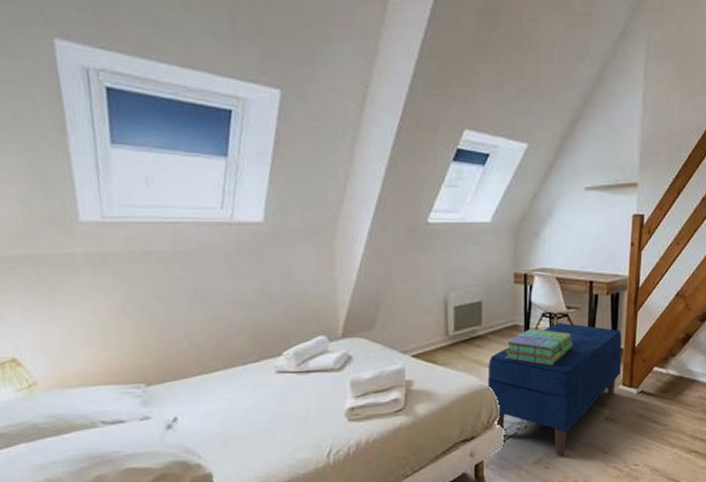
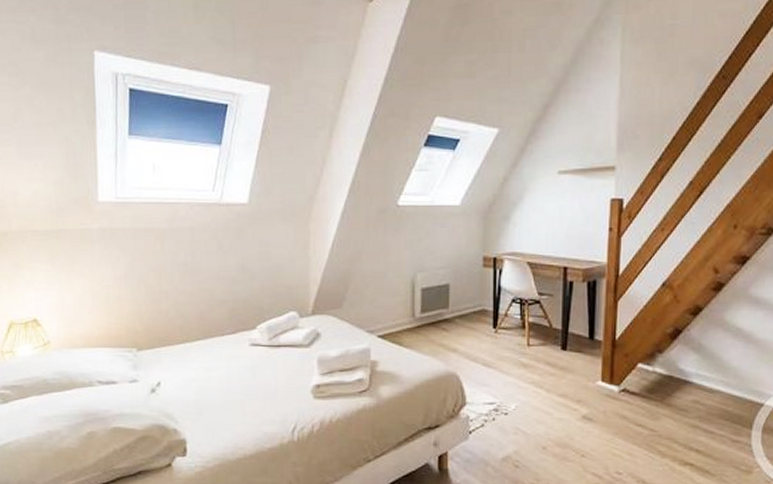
bench: present [487,322,622,456] -> none [453,309,601,455]
stack of books: present [504,329,573,366] -> none [472,314,545,355]

